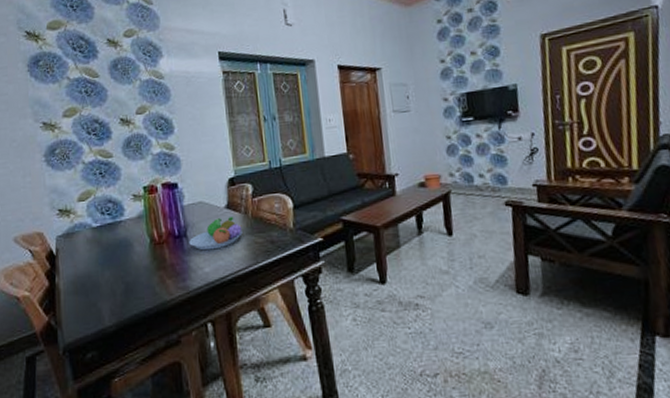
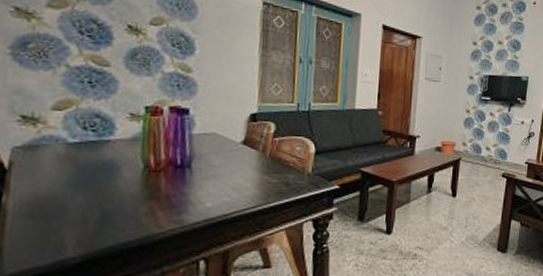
fruit bowl: present [189,217,243,251] -> none [192,153,257,185]

